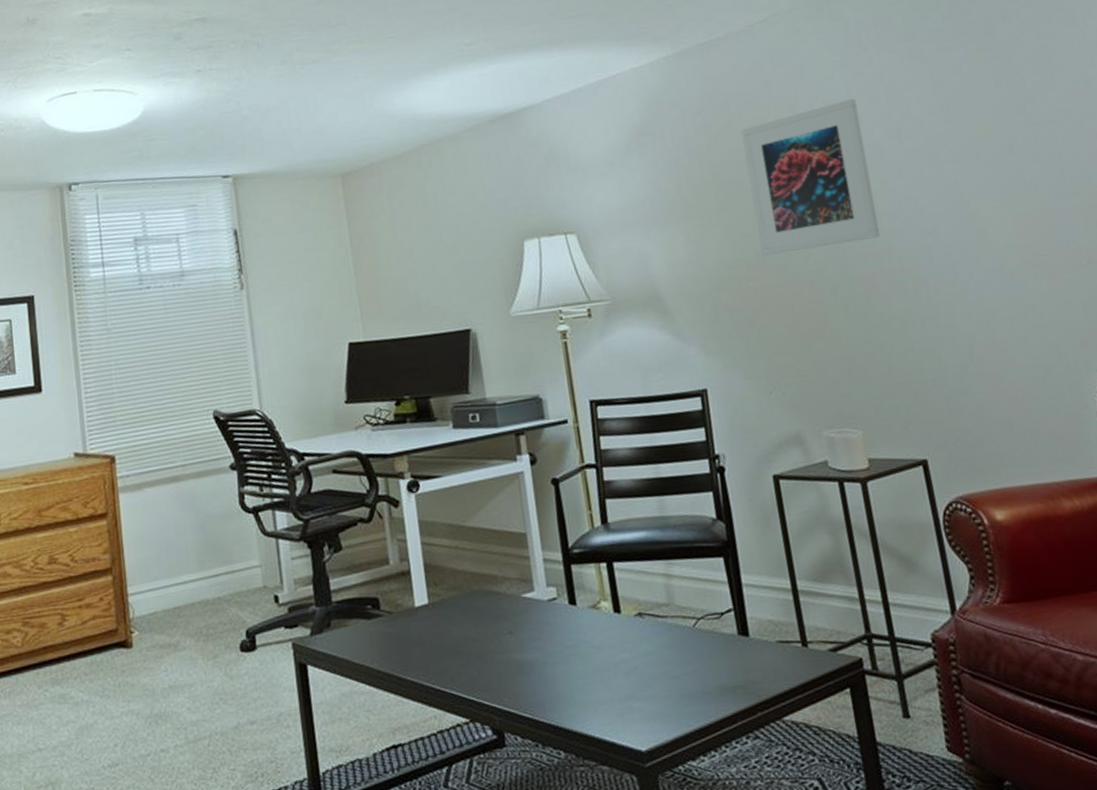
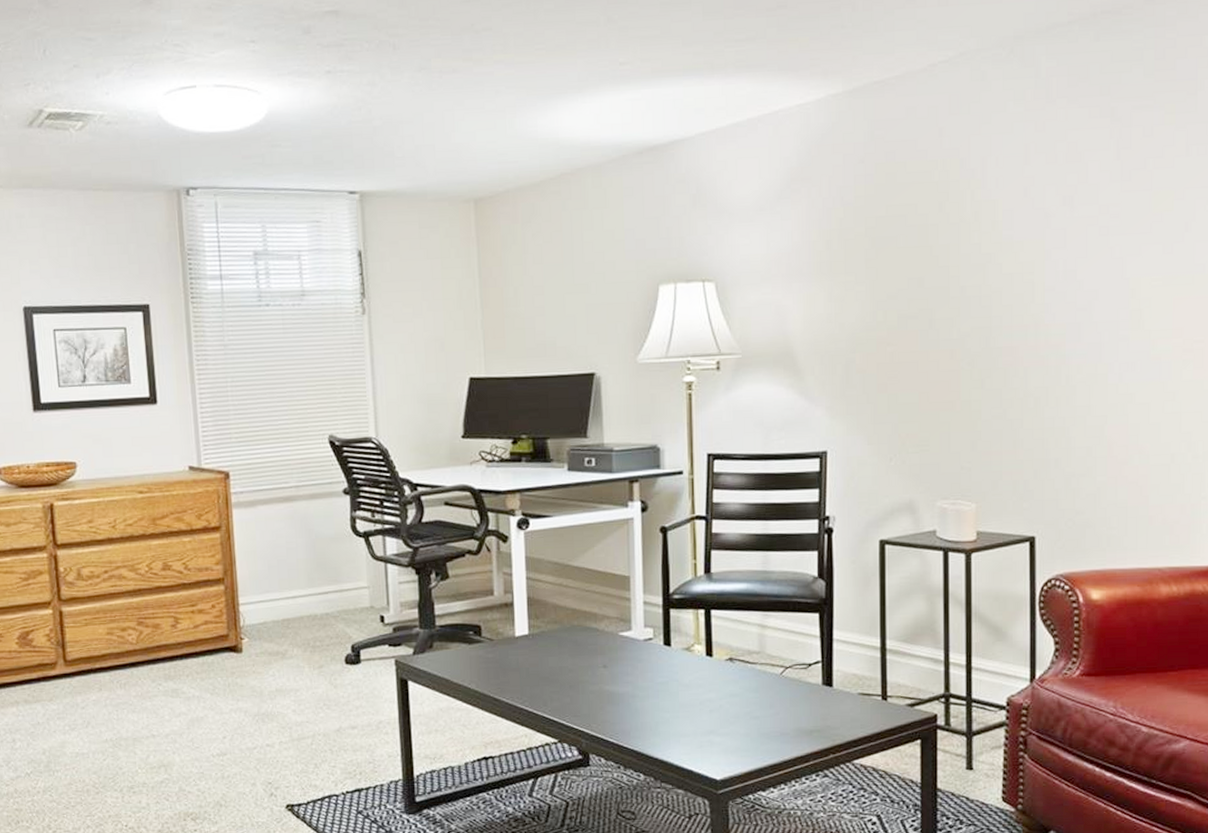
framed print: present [741,99,881,256] -> none [904,157,1032,320]

